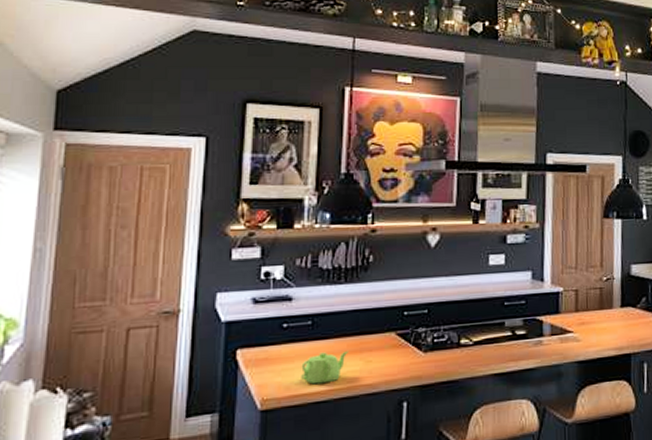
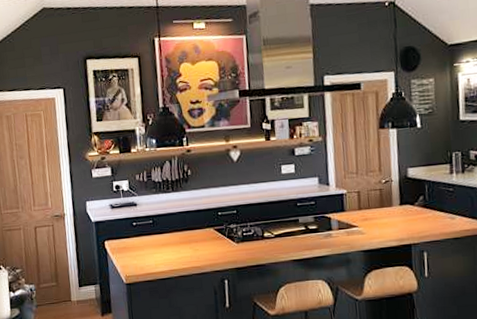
teapot: present [301,350,348,385] -> none [149,241,181,266]

